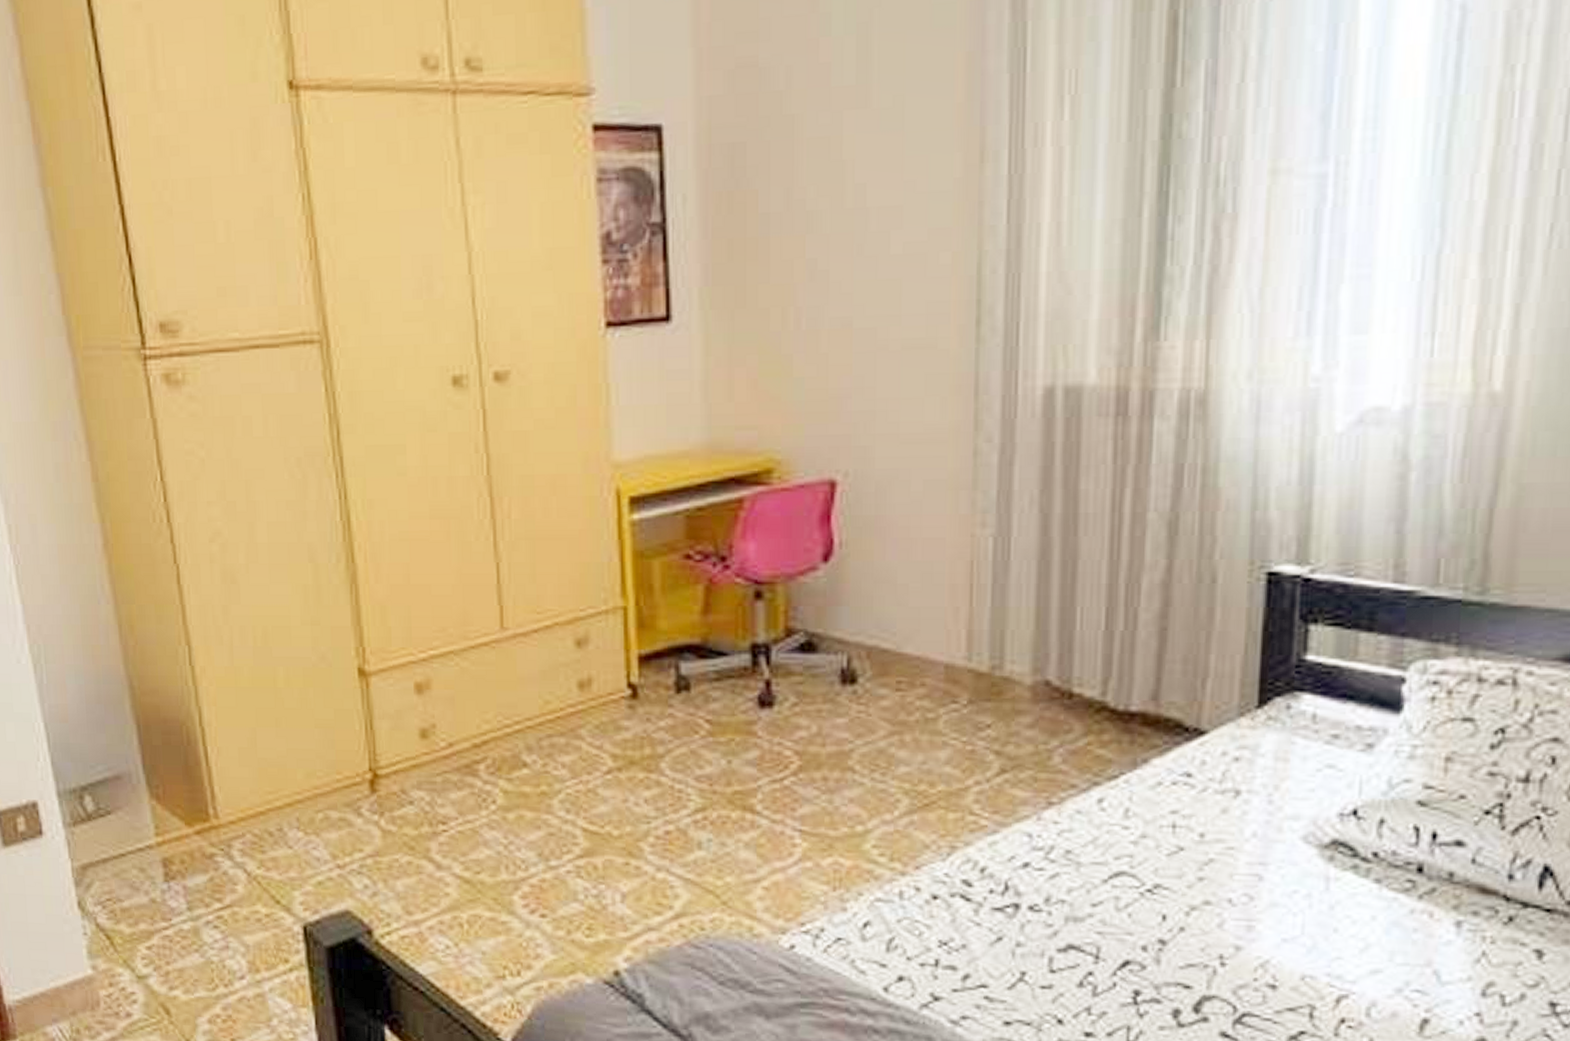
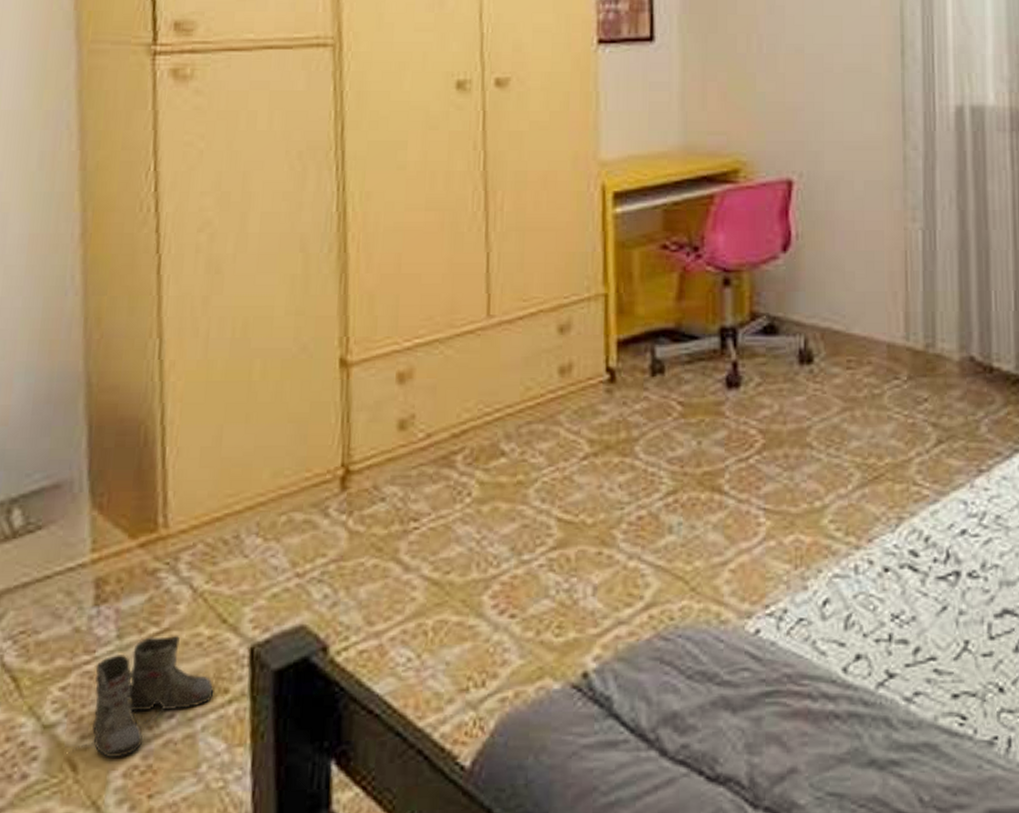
boots: none [161,911,276,1007] -> present [68,636,214,757]

